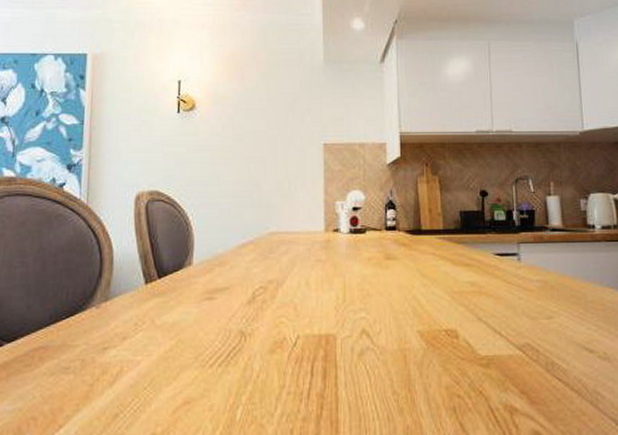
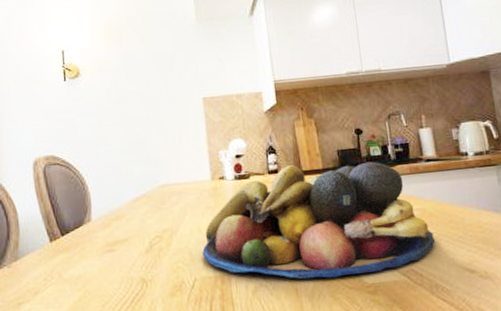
fruit bowl: none [308,223,555,347] -> present [202,161,436,280]

